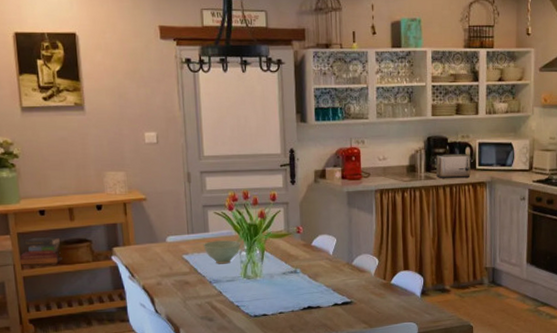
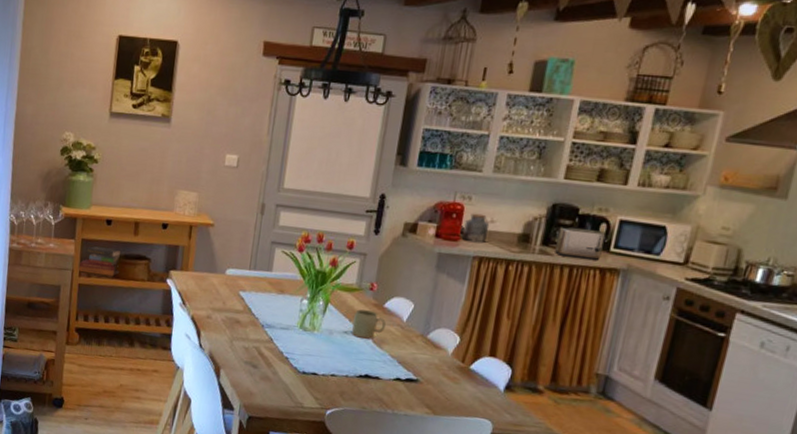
bowl: present [203,240,241,264] -> none [262,281,305,310]
mug: none [288,251,316,276] -> present [352,309,386,339]
jar: none [363,154,383,179] -> present [462,213,490,244]

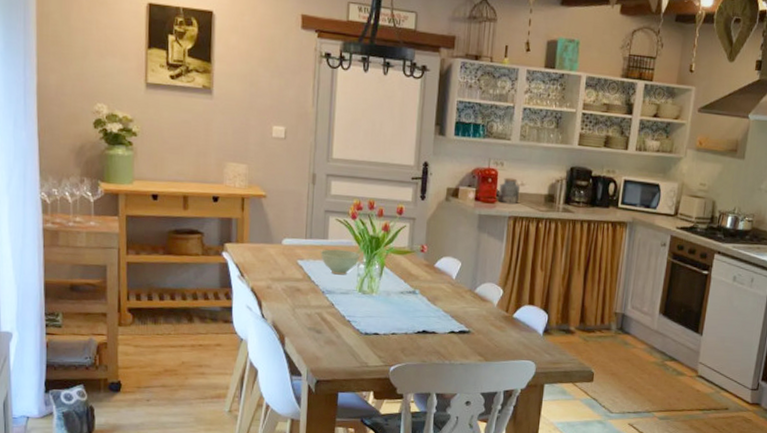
books: present [78,246,120,277] -> none [125,222,171,253]
bowl: none [262,281,305,310] -> present [320,249,361,275]
mug: present [352,309,386,339] -> none [407,270,437,297]
toaster: present [555,226,607,262] -> none [575,186,616,216]

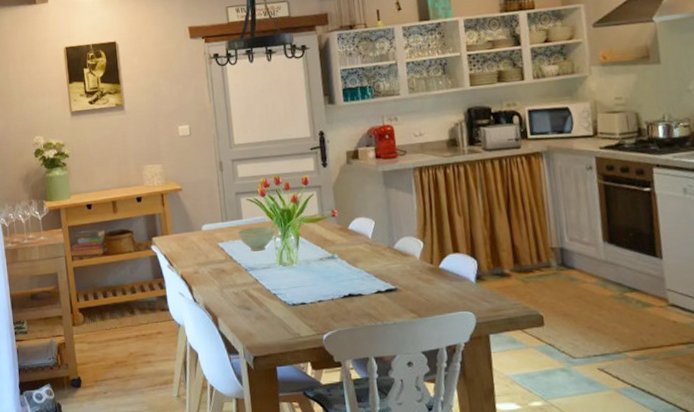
books: none [125,222,171,253] -> present [70,229,107,257]
jar: present [498,177,521,205] -> none [398,130,420,157]
toaster: none [575,186,616,216] -> present [479,122,523,153]

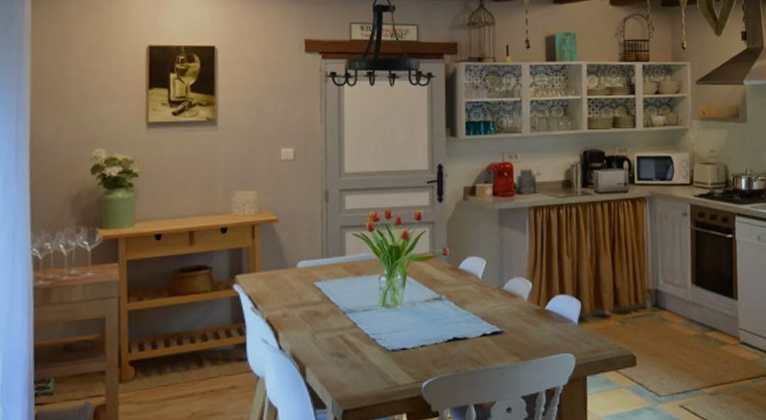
books: present [70,229,107,257] -> none [126,264,176,298]
bowl: present [237,226,276,251] -> none [338,264,381,292]
jar: none [398,130,420,157] -> present [516,169,537,195]

